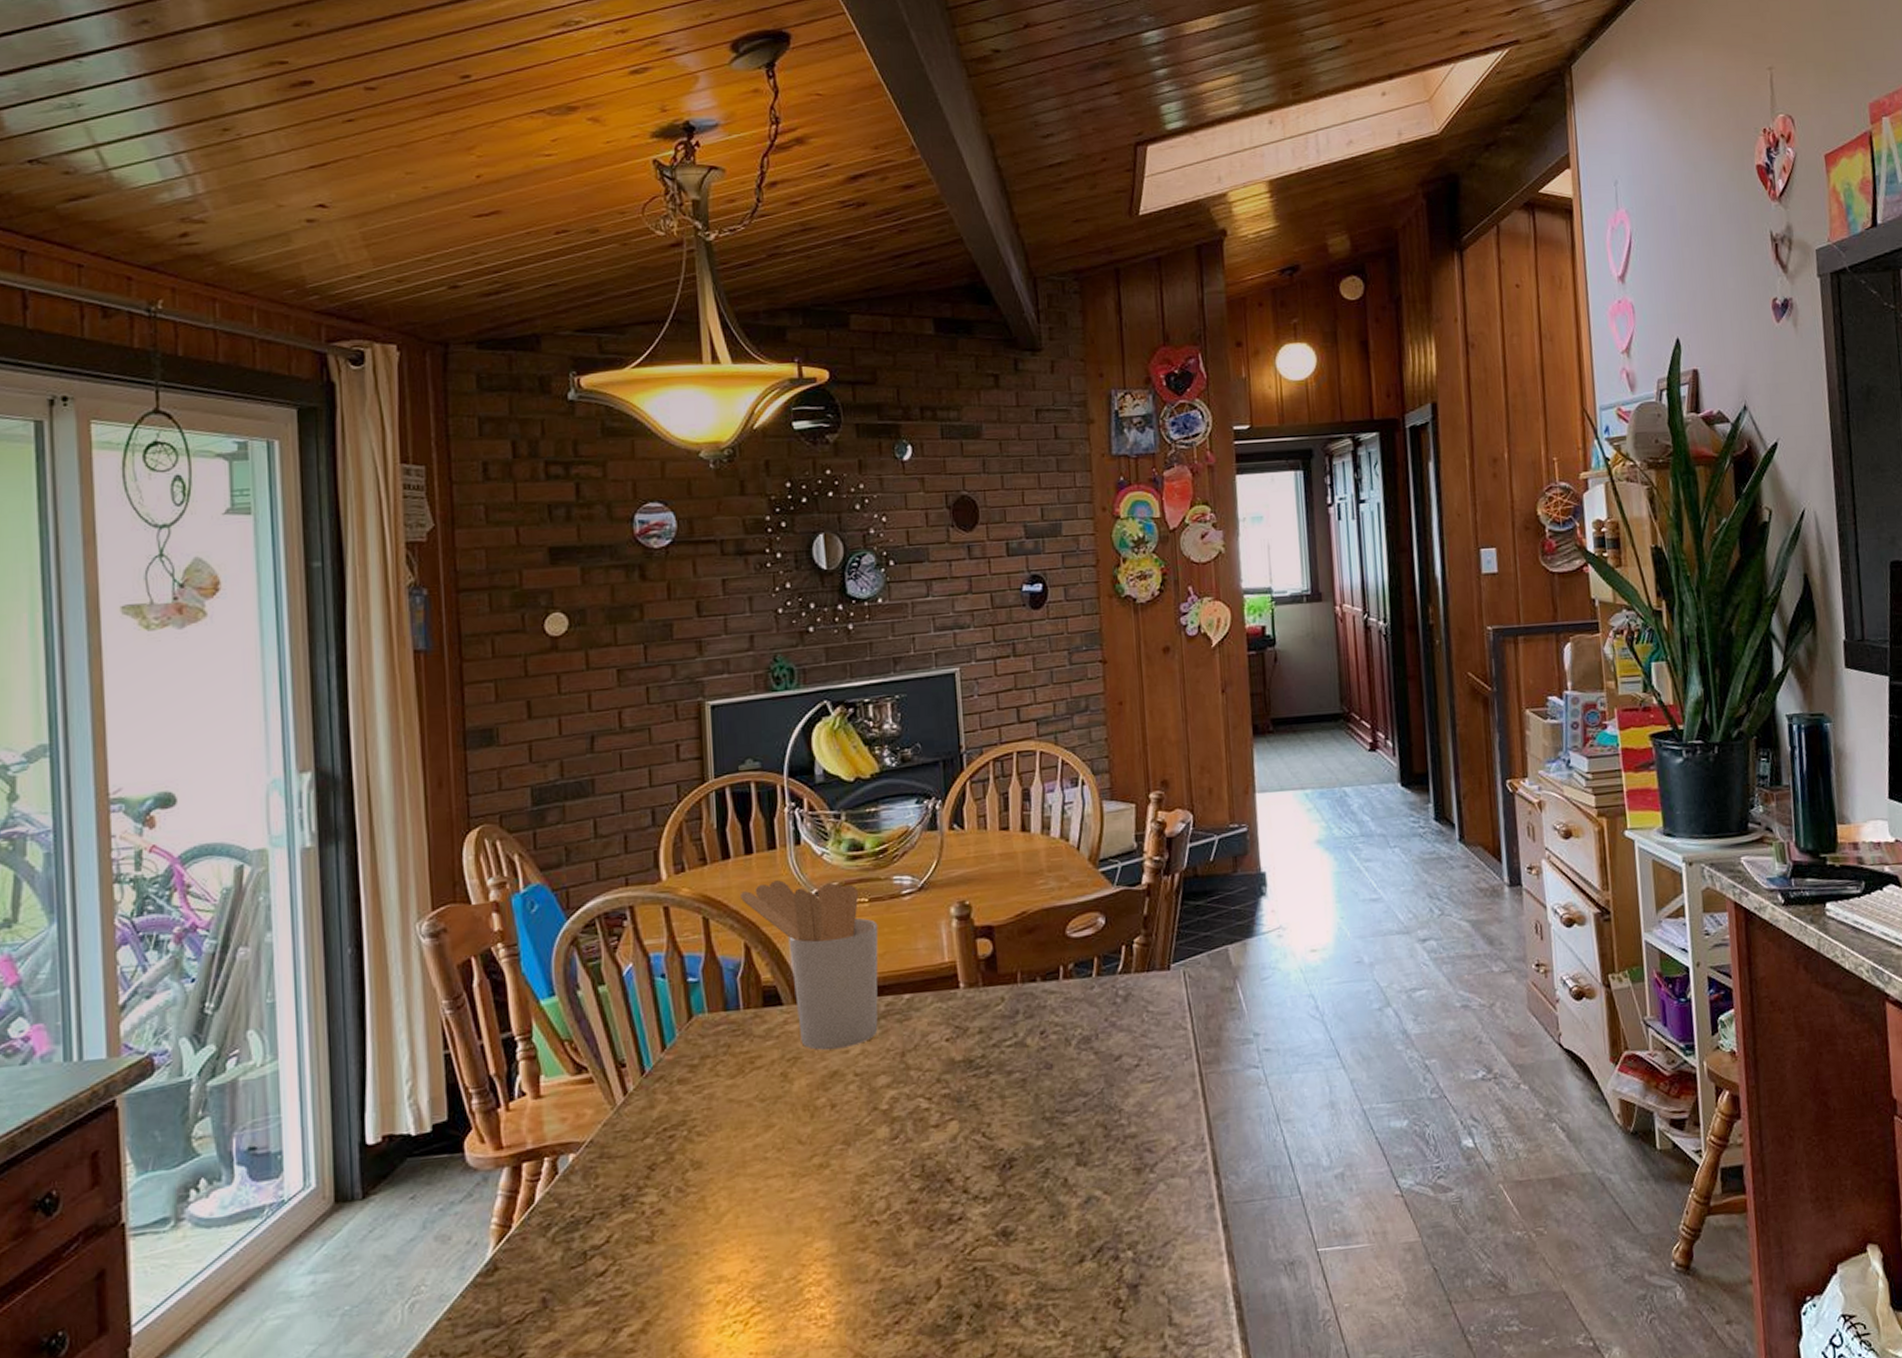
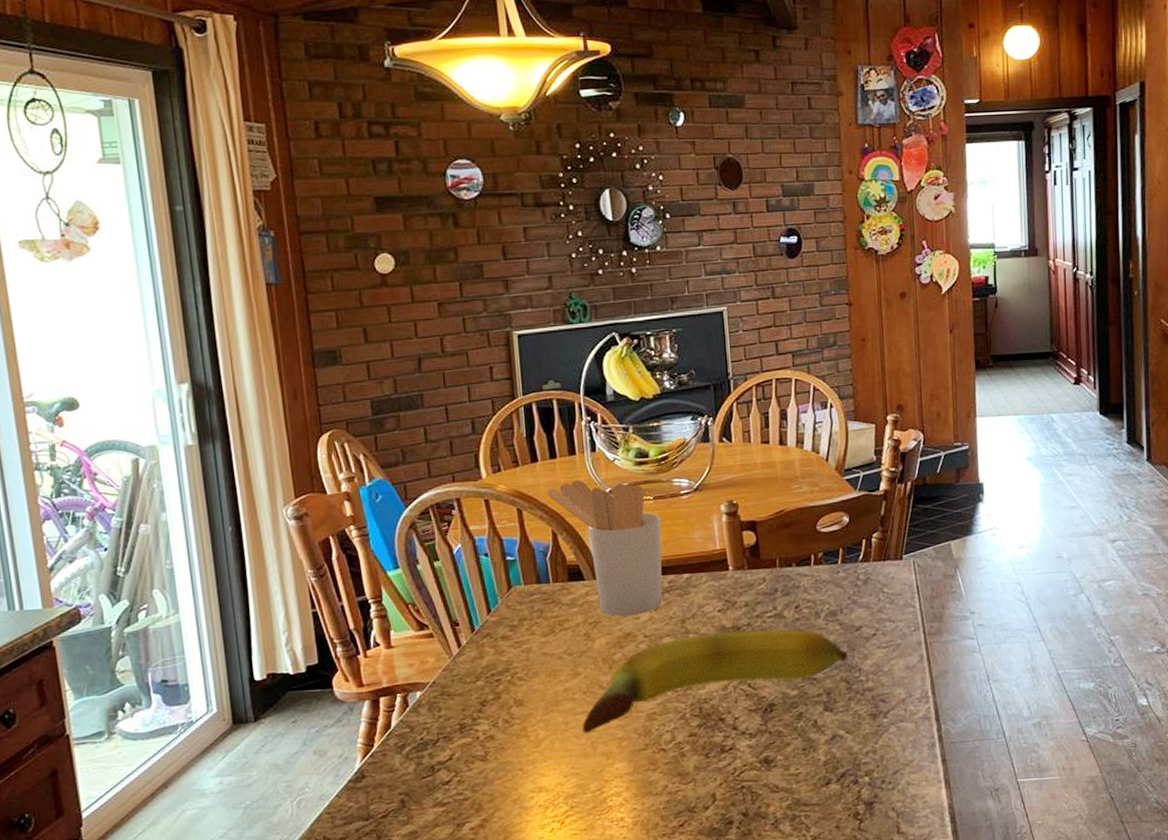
fruit: none [774,1061,1104,1204] -> present [582,629,847,734]

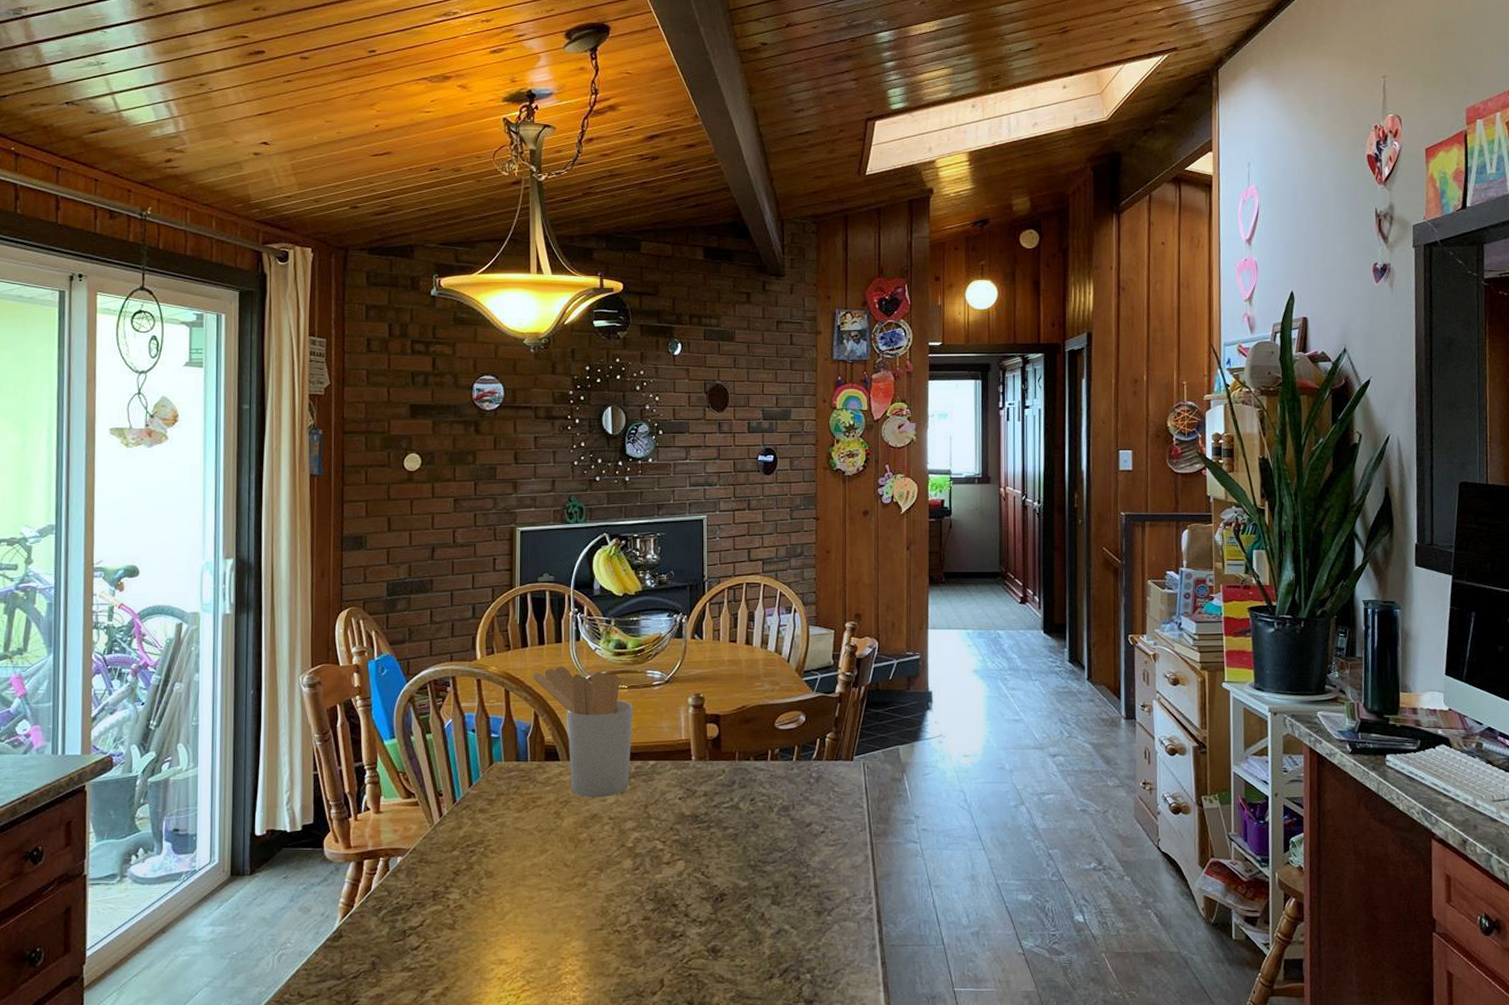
fruit: present [582,629,847,734] -> none [545,819,796,910]

